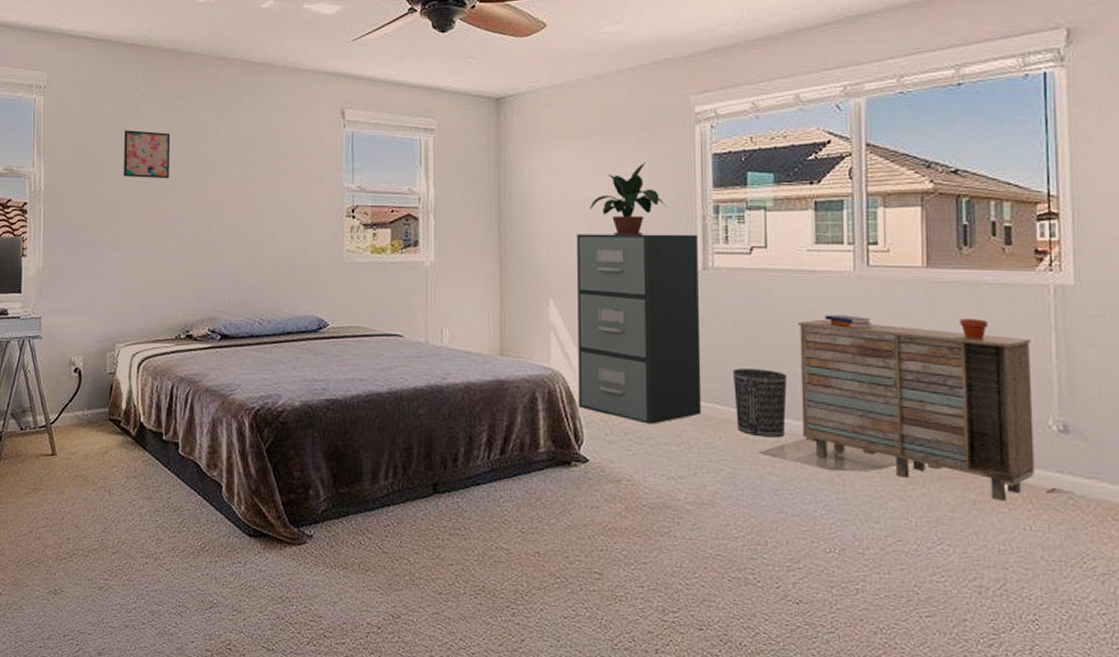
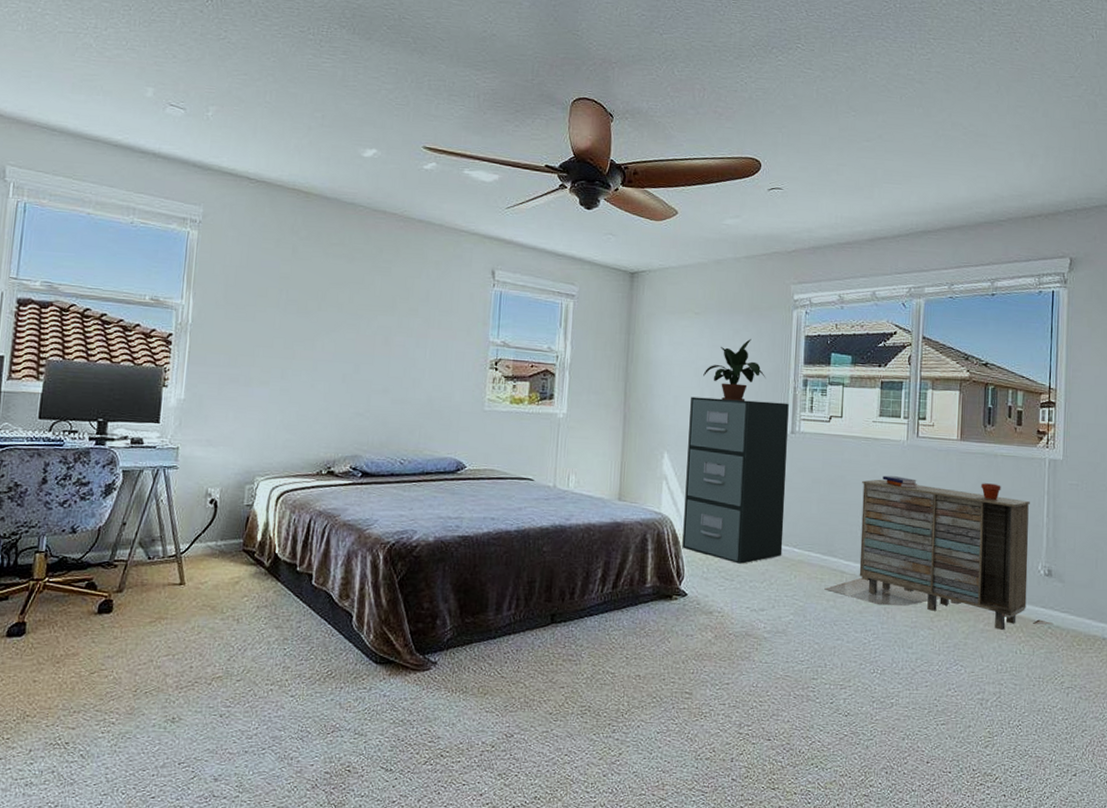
wall art: present [123,130,171,179] -> none [275,271,326,322]
wastebasket: present [732,369,787,438] -> none [808,518,850,577]

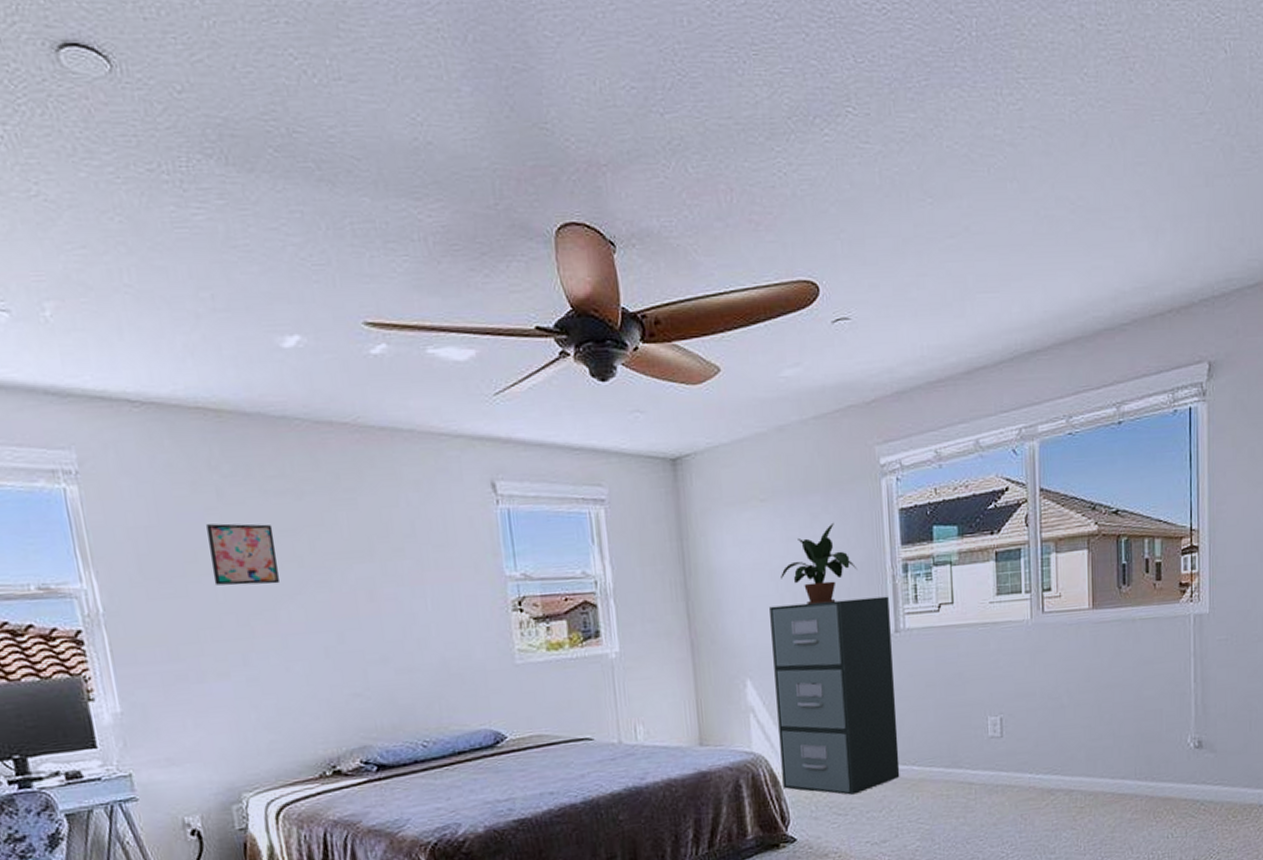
wall art: none [275,271,326,322] -> present [206,523,279,586]
dresser: present [824,475,1053,631] -> none [952,653,1206,817]

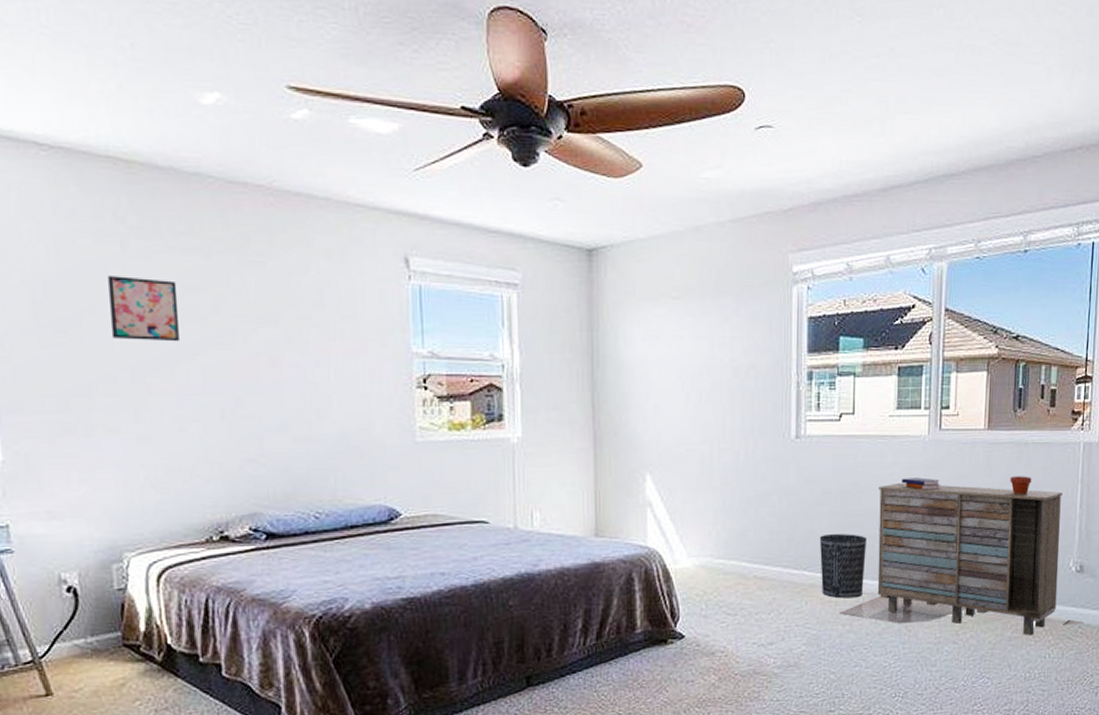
filing cabinet: present [769,596,900,795] -> none [674,402,792,596]
potted plant: present [781,522,858,605] -> none [687,325,763,404]
wastebasket: none [926,725,975,792] -> present [819,534,867,599]
dresser: none [952,653,1206,817] -> present [839,476,1084,636]

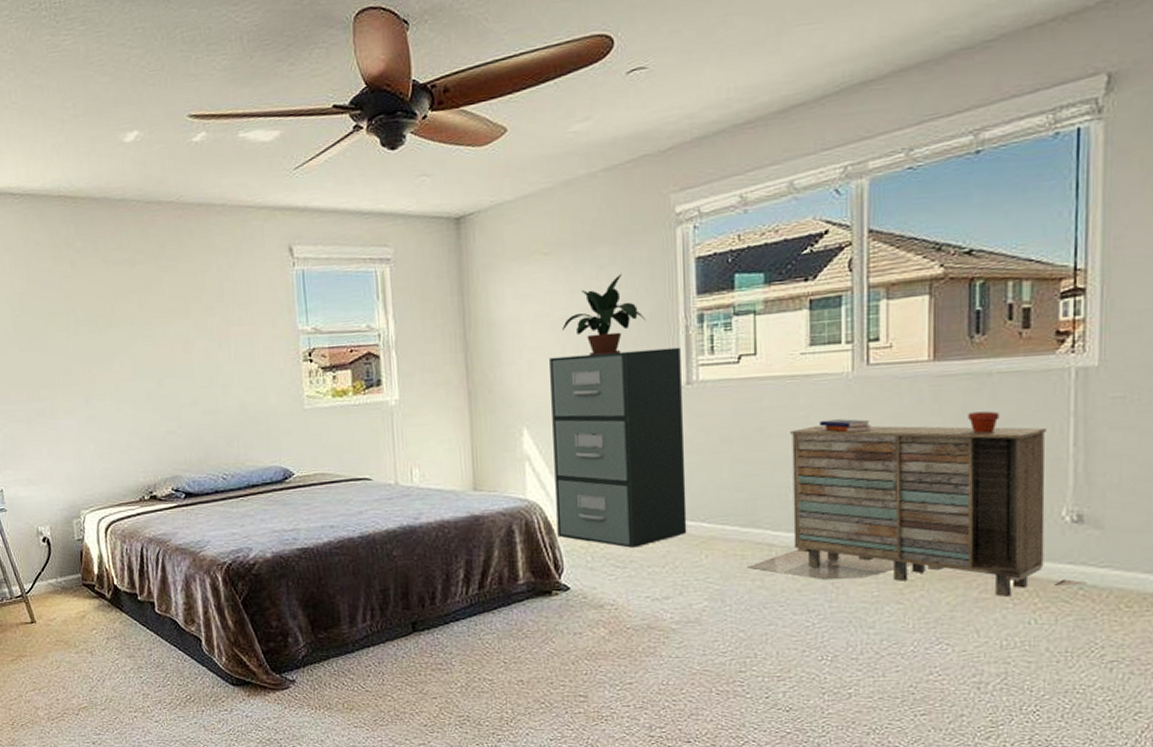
wall art: present [108,276,180,342] -> none [63,289,115,340]
filing cabinet: none [674,402,792,596] -> present [550,347,687,548]
potted plant: none [687,325,763,404] -> present [562,273,646,356]
wastebasket: present [819,534,867,599] -> none [719,482,778,552]

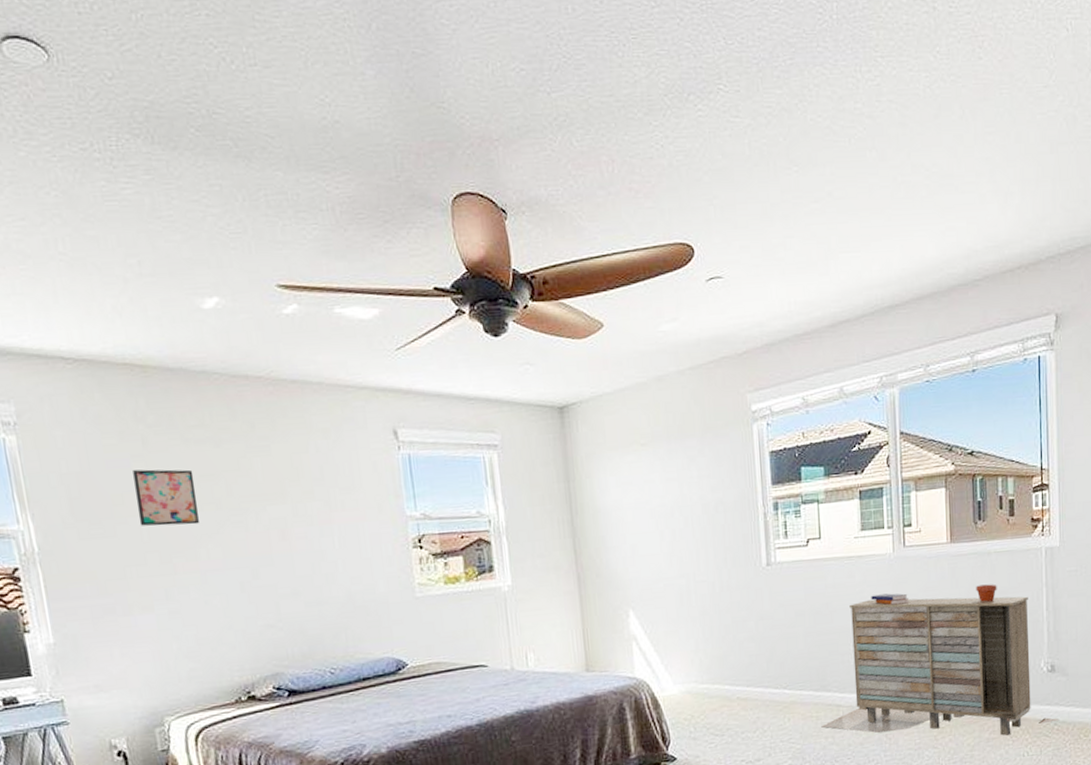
wall art: none [63,289,115,340] -> present [133,469,199,526]
filing cabinet: present [550,347,687,548] -> none [650,532,773,717]
potted plant: present [562,273,646,356] -> none [660,464,732,541]

